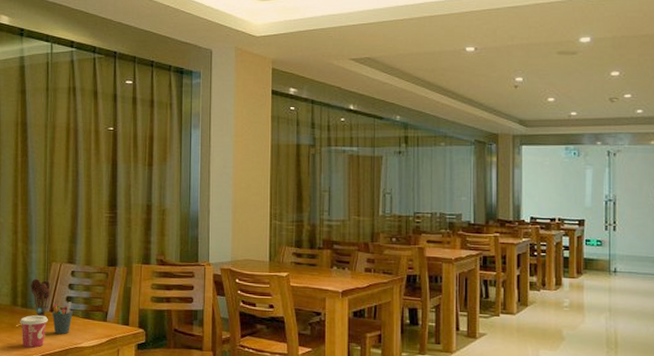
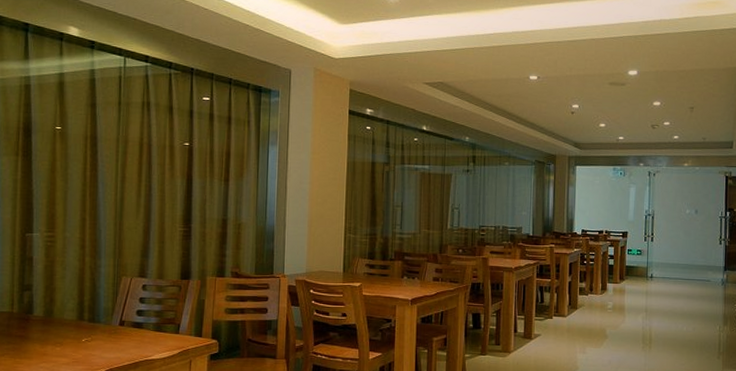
cup: present [20,315,49,348] -> none [86,329,118,362]
utensil holder: present [31,278,51,317] -> none [99,293,121,331]
pen holder: present [52,302,73,335] -> none [122,315,144,348]

